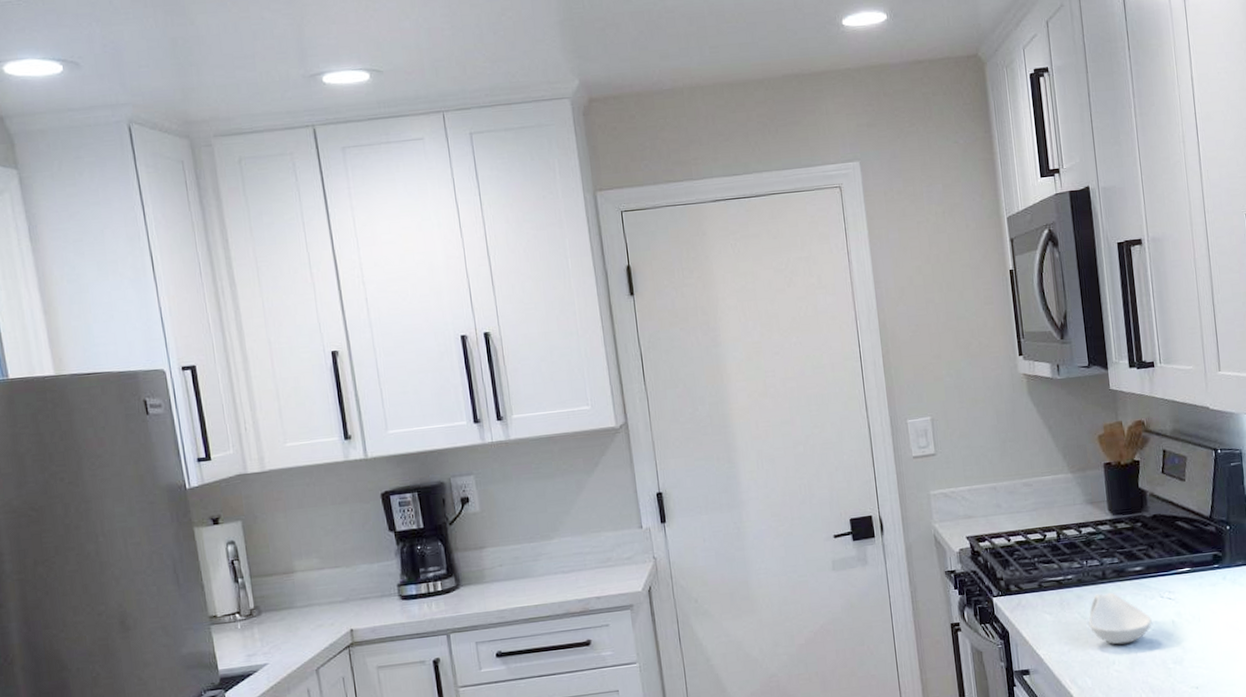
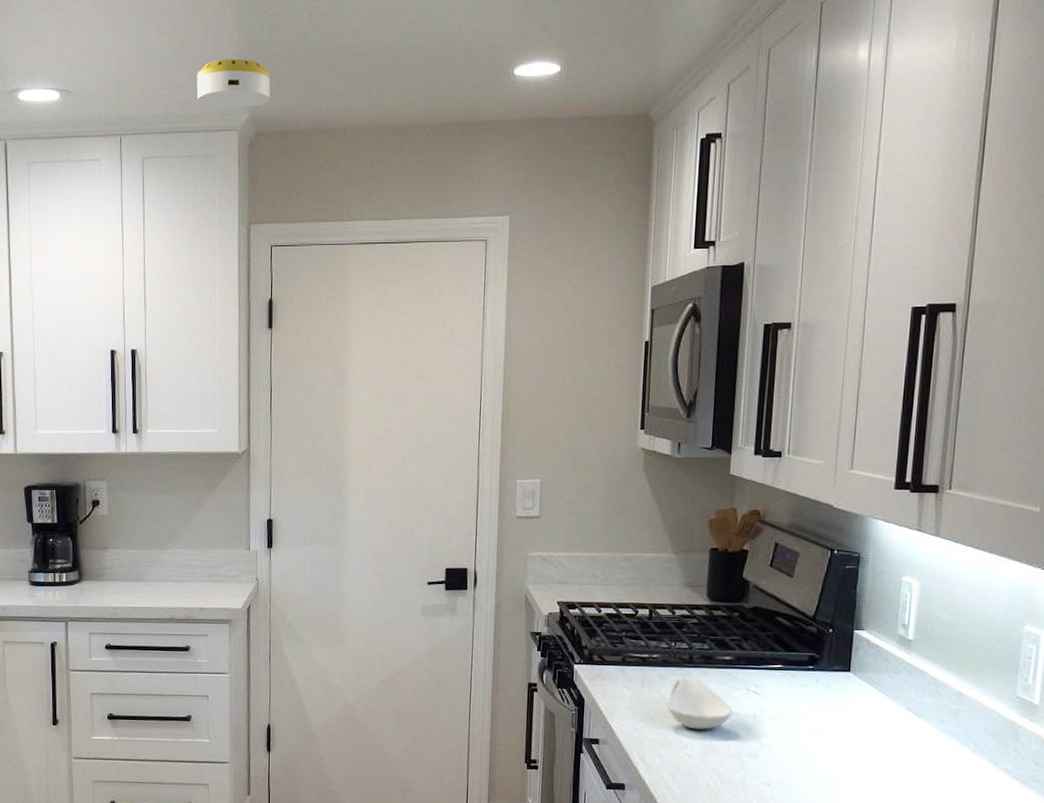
smoke detector: none [518,26,599,77] -> present [196,58,271,108]

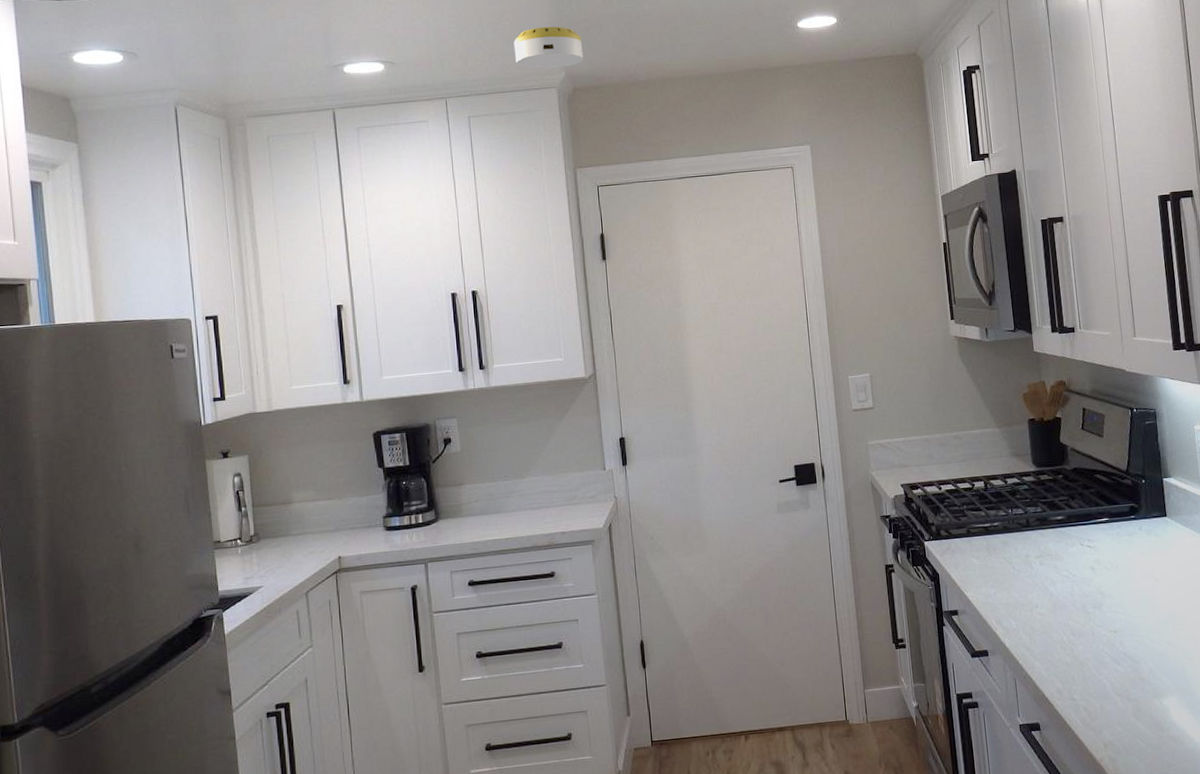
spoon rest: present [667,676,733,730] -> none [1013,539,1073,589]

